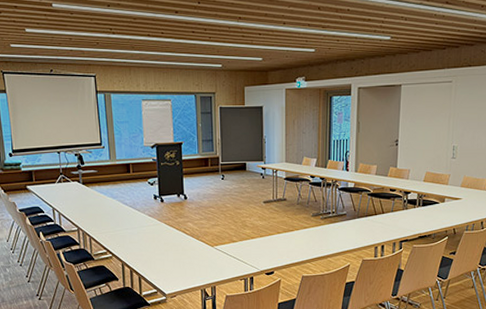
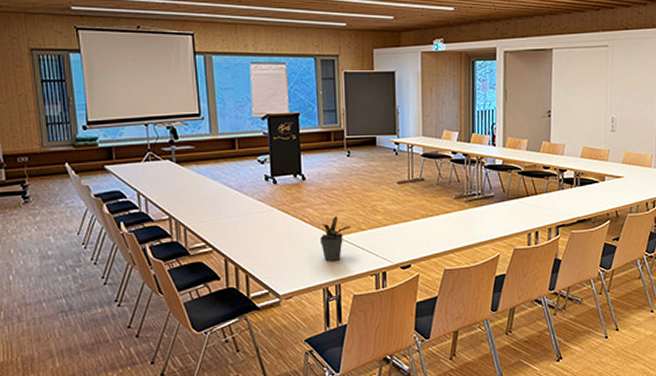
potted plant: none [199,230,224,267] -> present [320,216,351,261]

